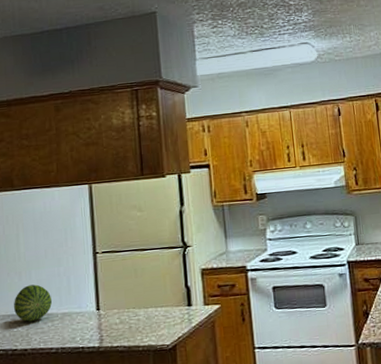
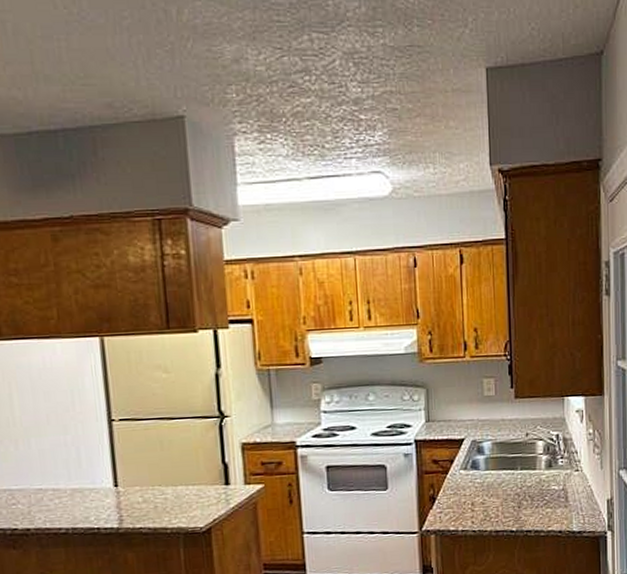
fruit: present [14,284,52,322] -> none [10,455,58,498]

